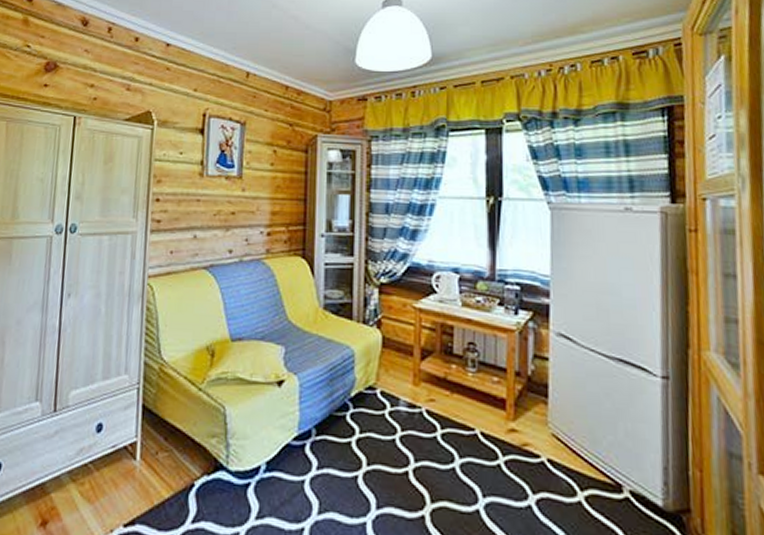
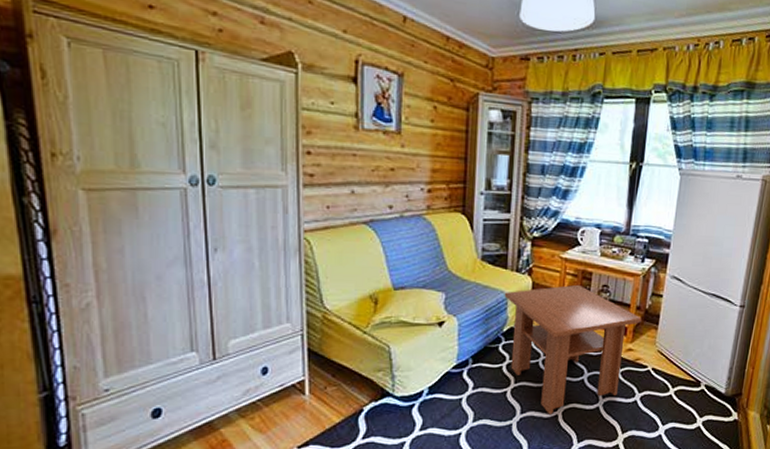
coffee table: none [350,340,524,514] -> present [504,284,642,414]

